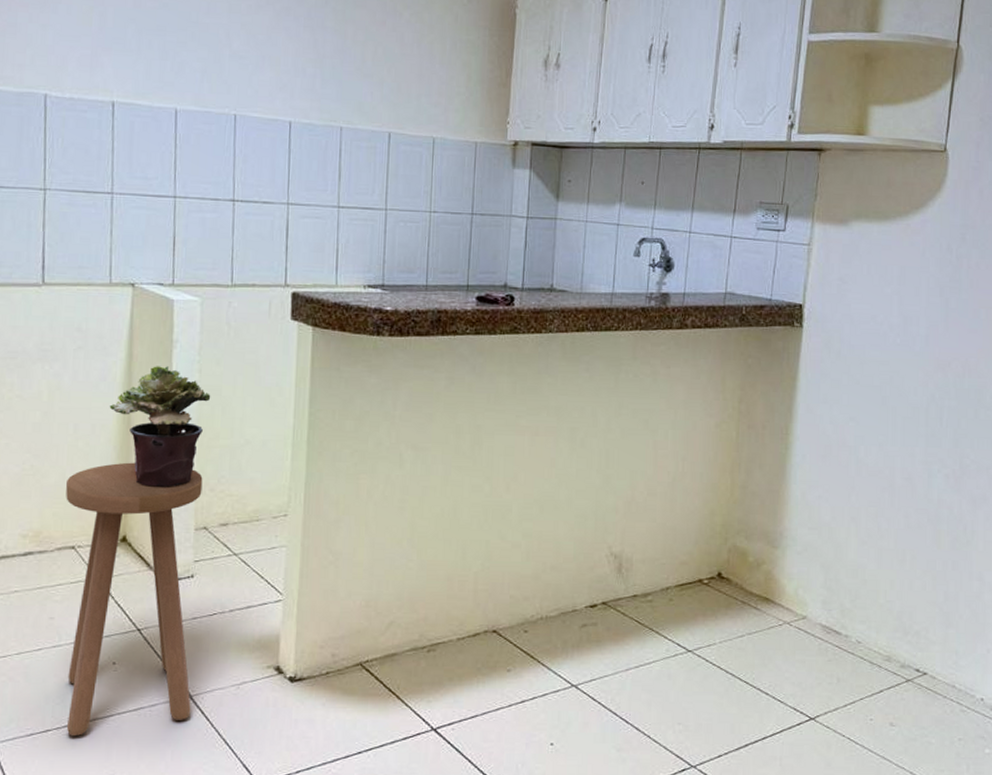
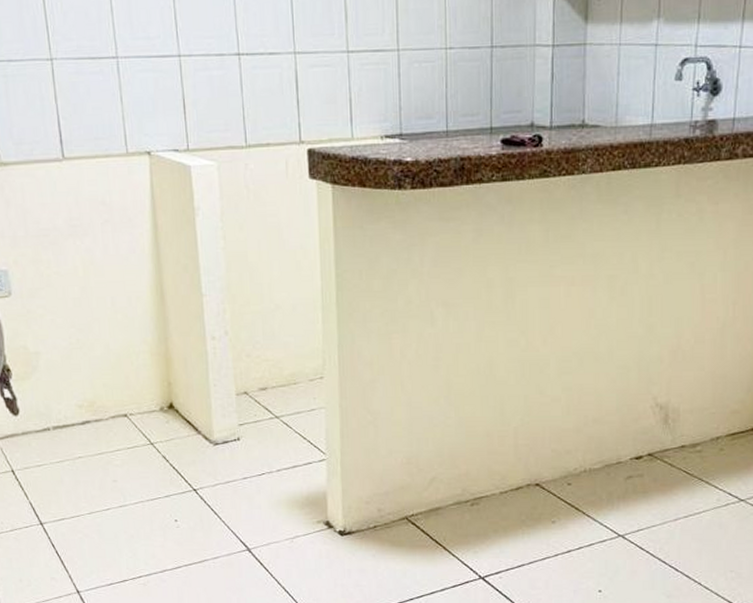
stool: present [66,462,203,736] -> none [111,332,251,585]
potted plant: present [109,366,211,487] -> none [142,235,238,355]

